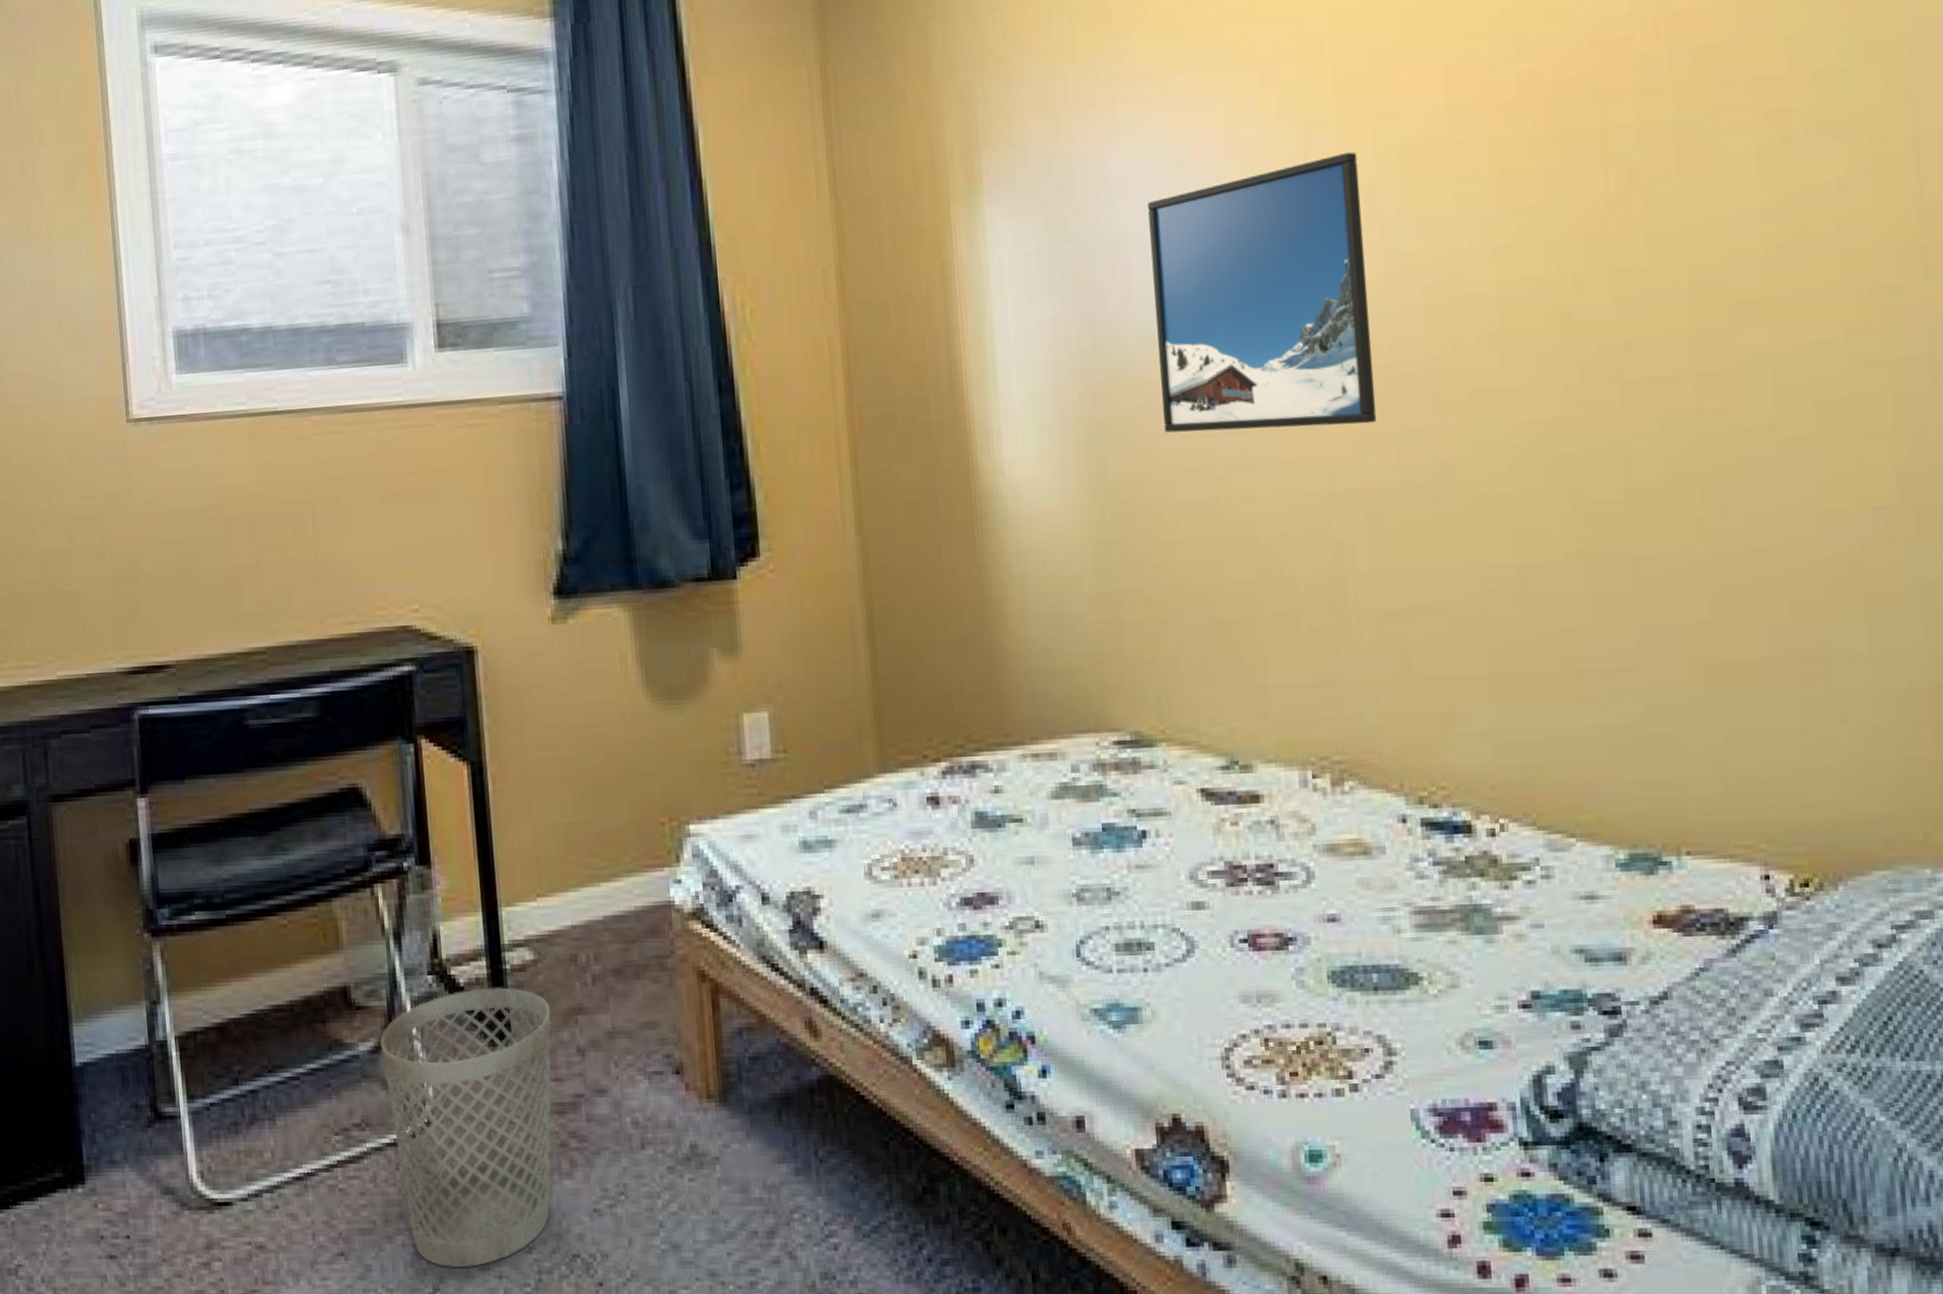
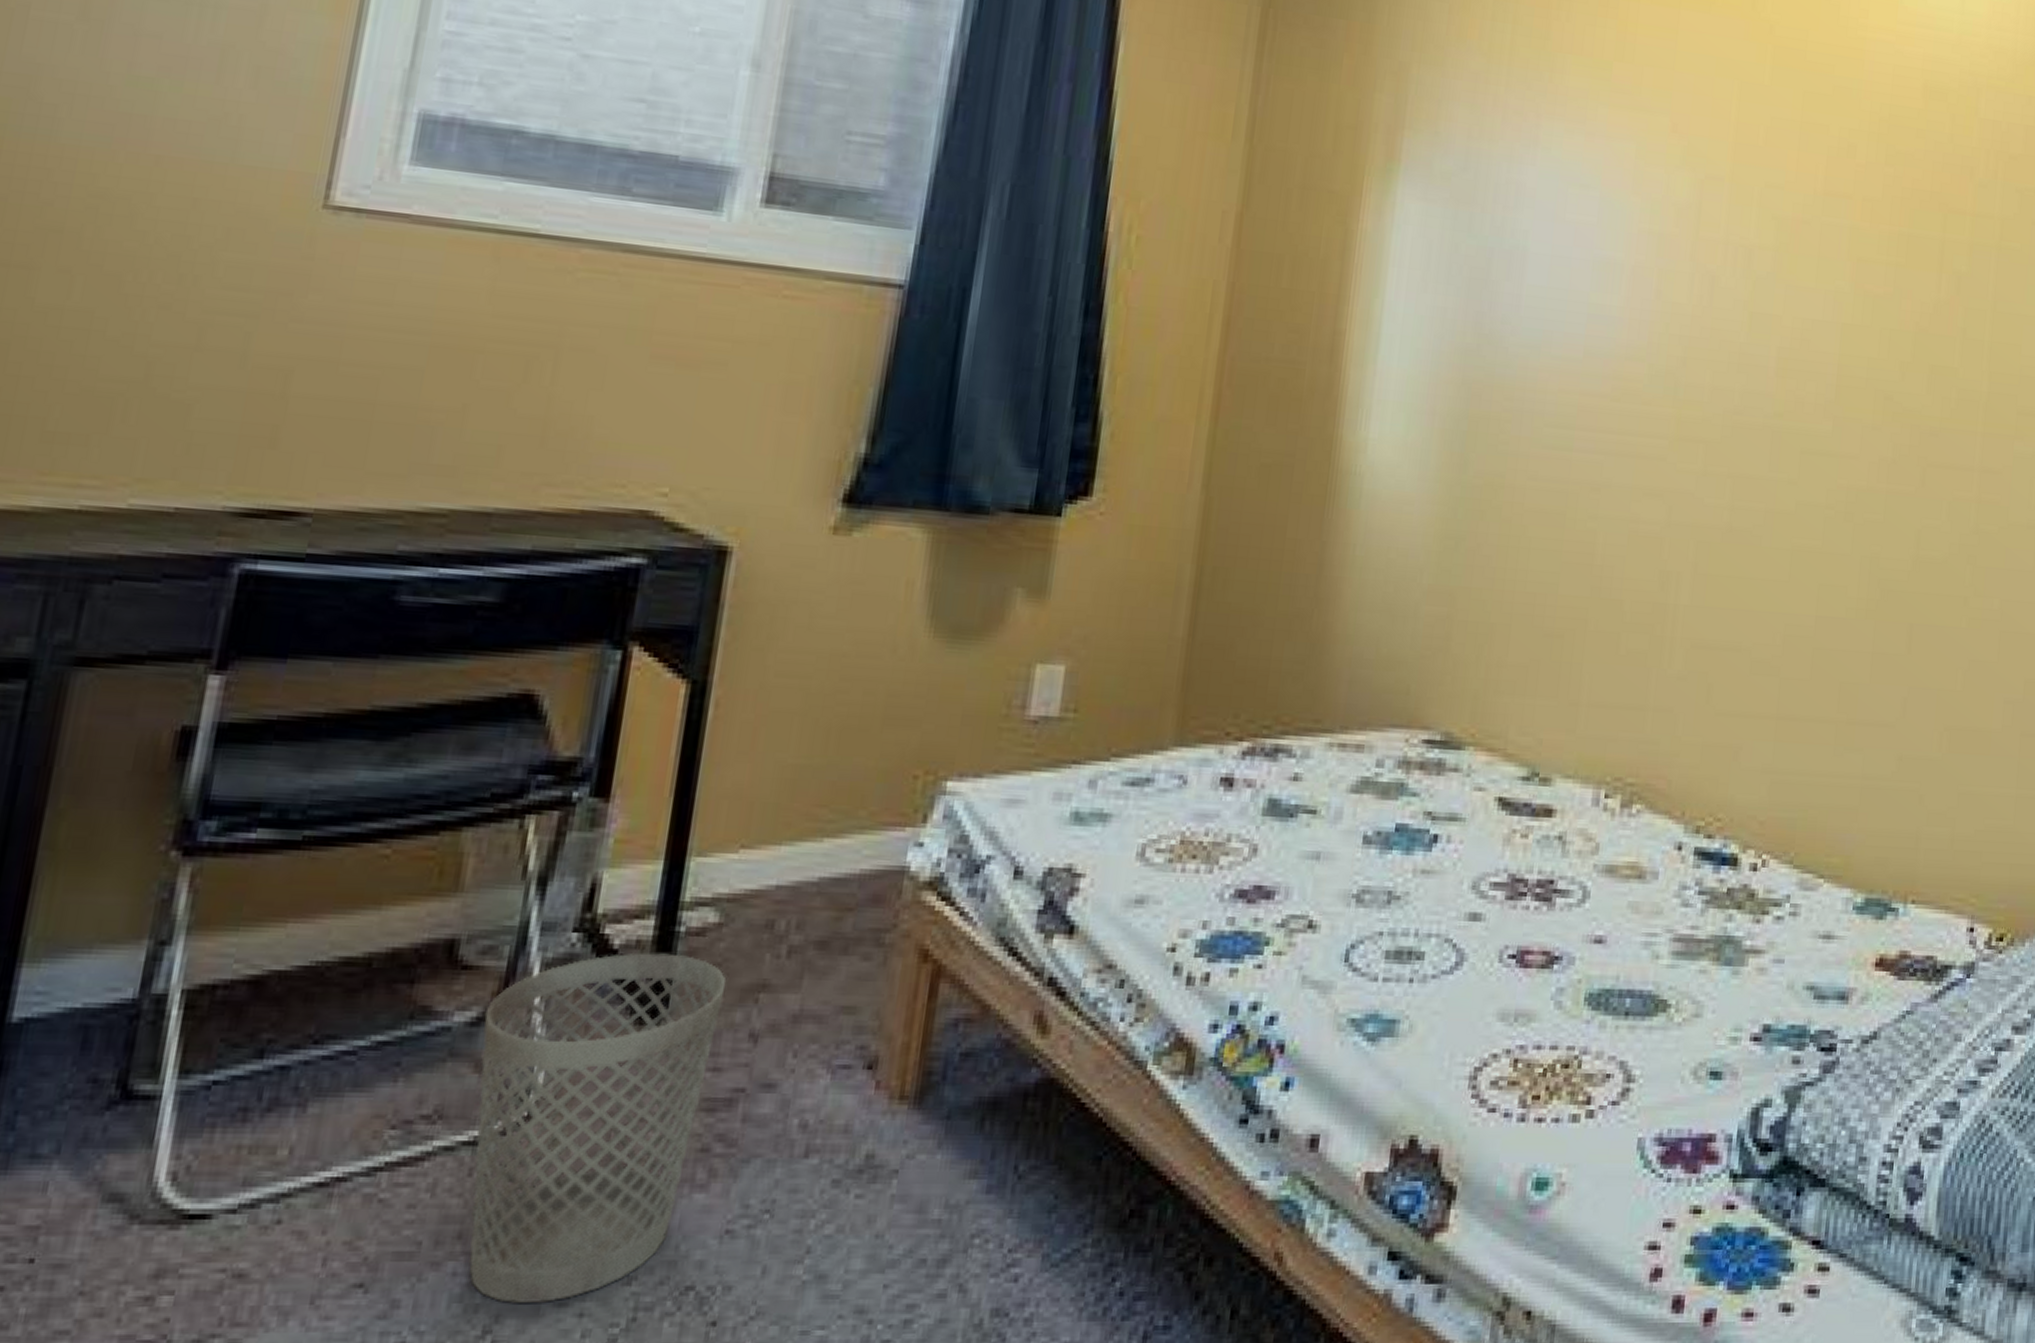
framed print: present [1148,152,1377,433] -> none [1529,211,1743,464]

